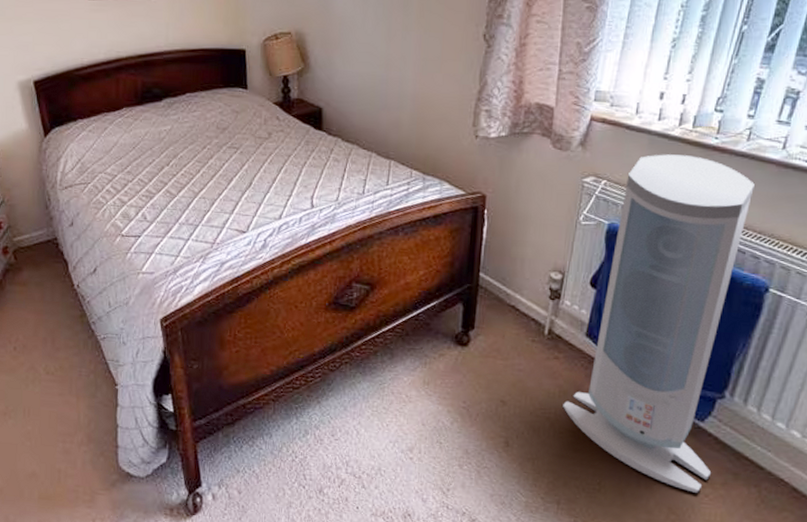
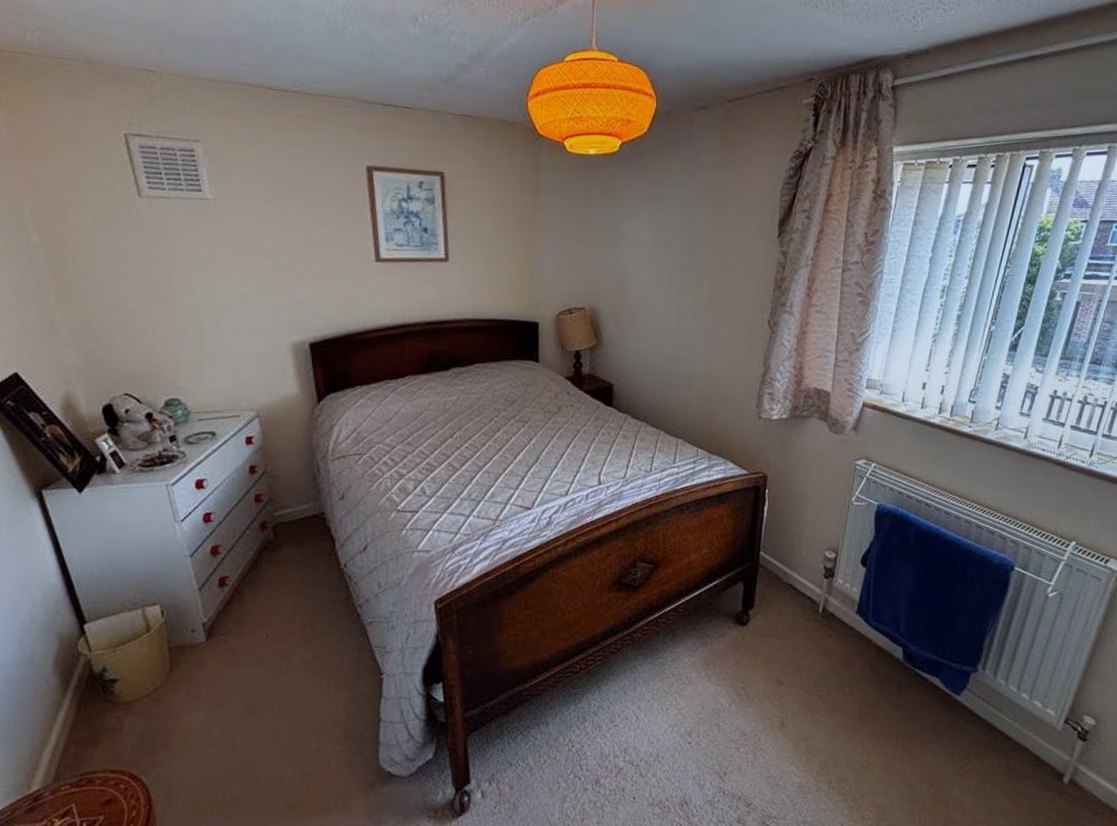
air purifier: present [563,154,755,493] -> none [835,440,1002,765]

